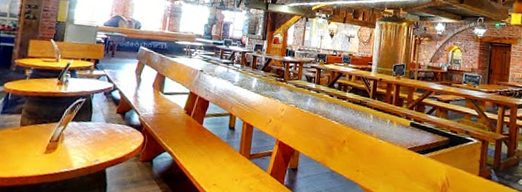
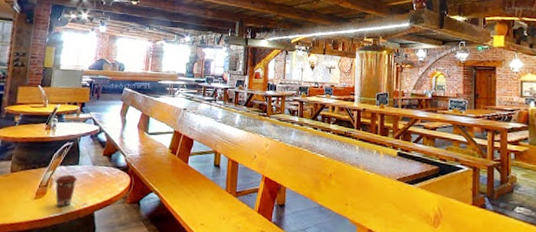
coffee cup: none [66,131,89,163] -> present [55,175,77,207]

